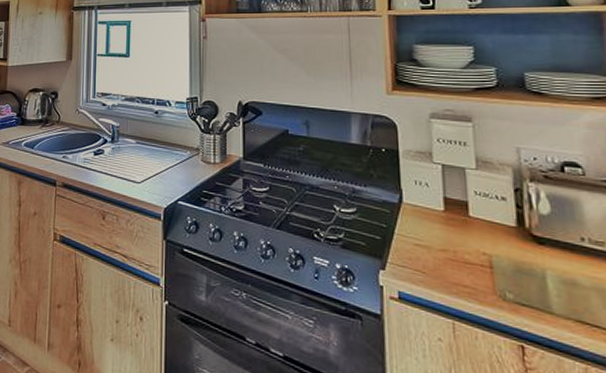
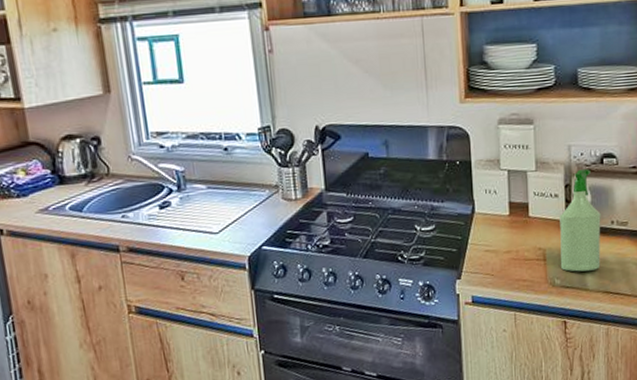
spray bottle: none [509,174,570,292] -> present [560,168,601,272]

